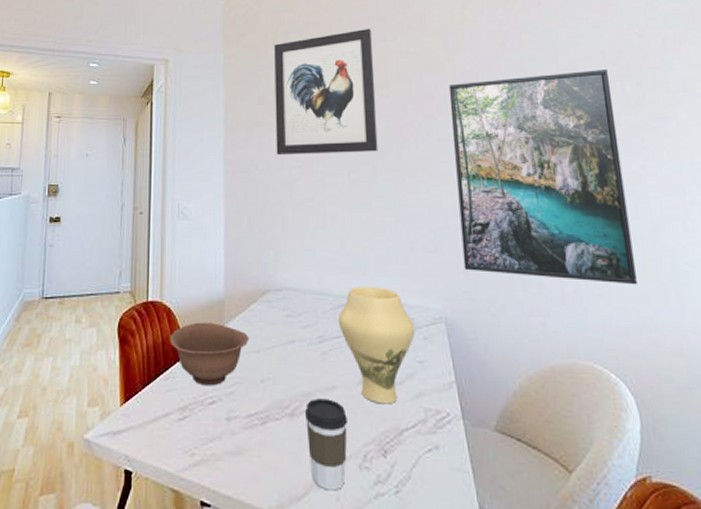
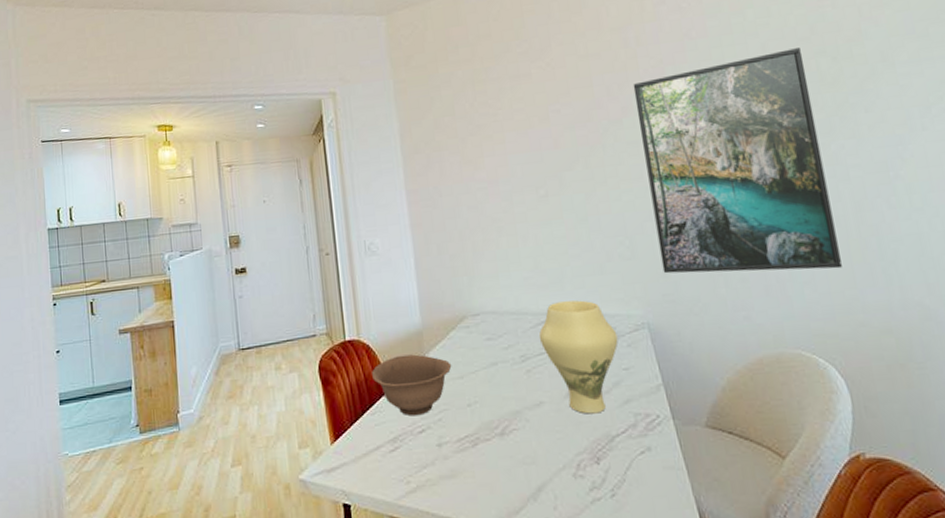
wall art: present [274,28,378,156] -> none [445,33,565,179]
coffee cup: present [304,398,348,491] -> none [514,415,561,501]

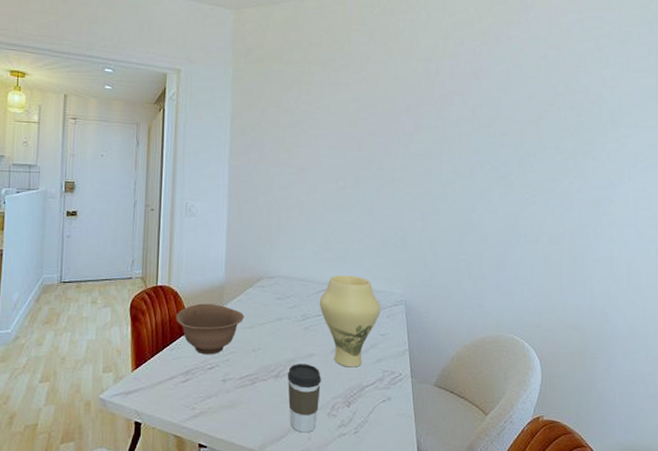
coffee cup: none [514,415,561,501] -> present [287,364,321,433]
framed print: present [633,48,842,274] -> none [424,100,557,276]

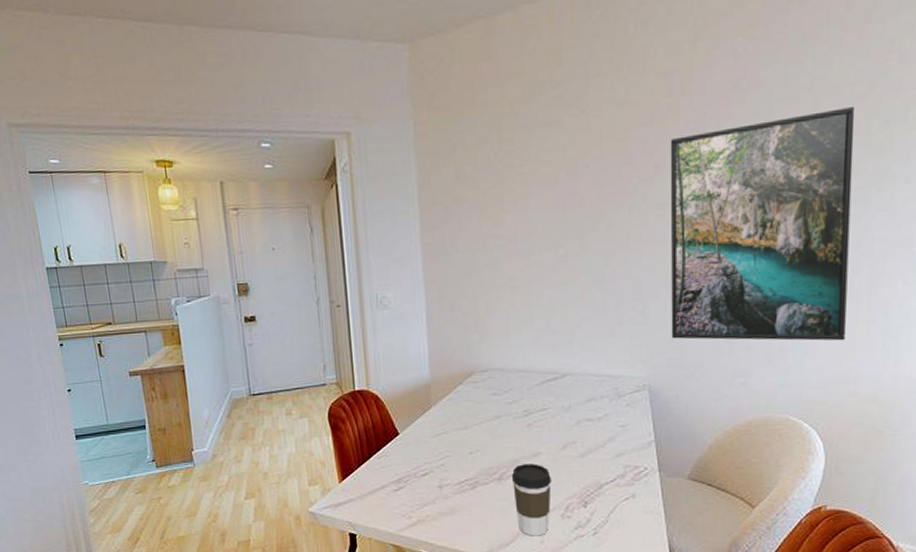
bowl: present [176,303,245,355] -> none [380,405,457,461]
vase: present [319,275,381,368] -> none [543,361,618,465]
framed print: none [424,100,557,276] -> present [670,107,855,341]

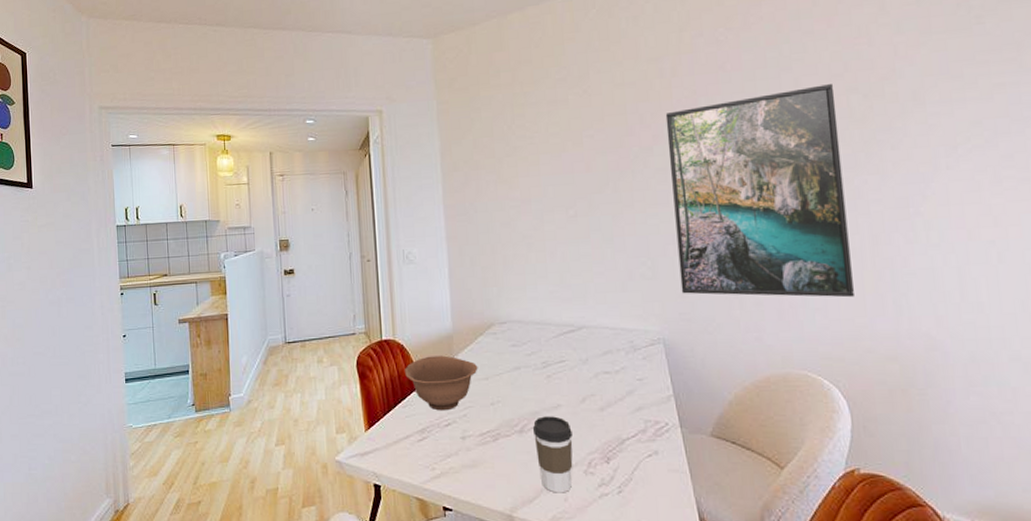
bowl: none [380,405,457,461] -> present [405,355,478,411]

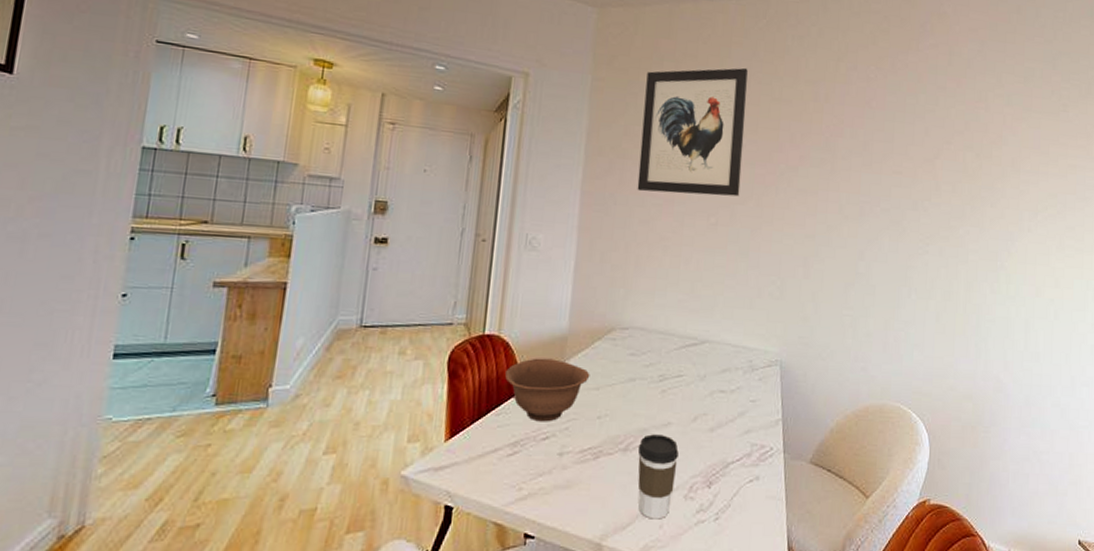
wall art: none [486,61,595,197] -> present [637,67,748,197]
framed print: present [665,84,854,298] -> none [804,136,955,337]

